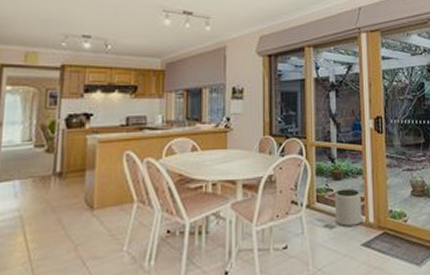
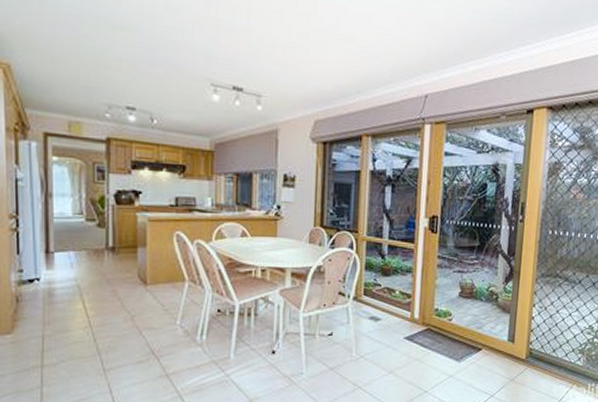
plant pot: present [335,188,363,226] -> none [381,285,409,320]

